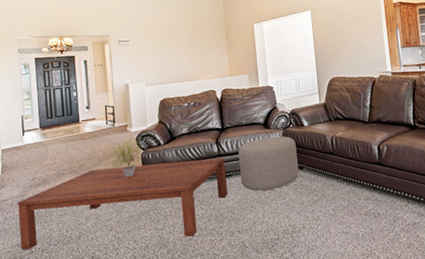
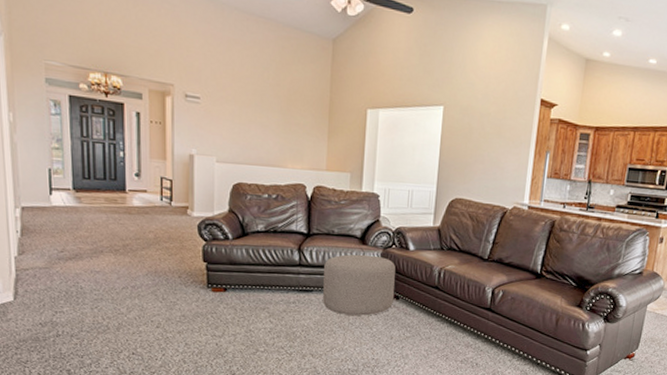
coffee table: present [17,157,228,250] -> none [40,252,307,351]
potted plant: present [108,136,142,177] -> none [161,222,205,270]

